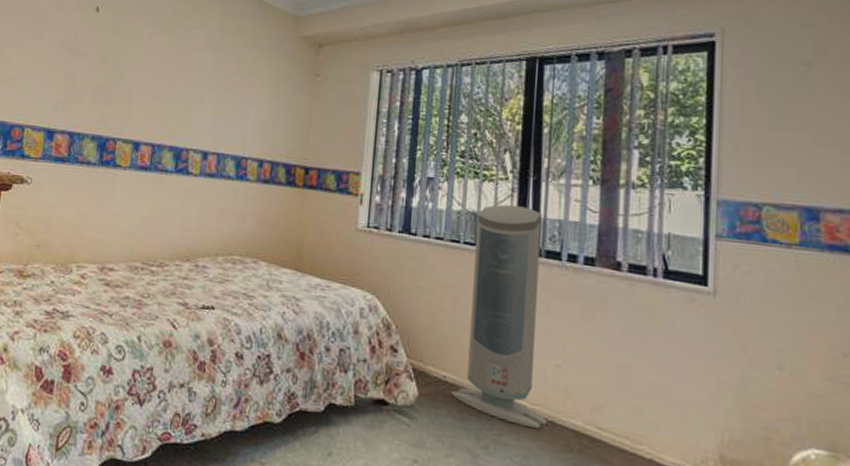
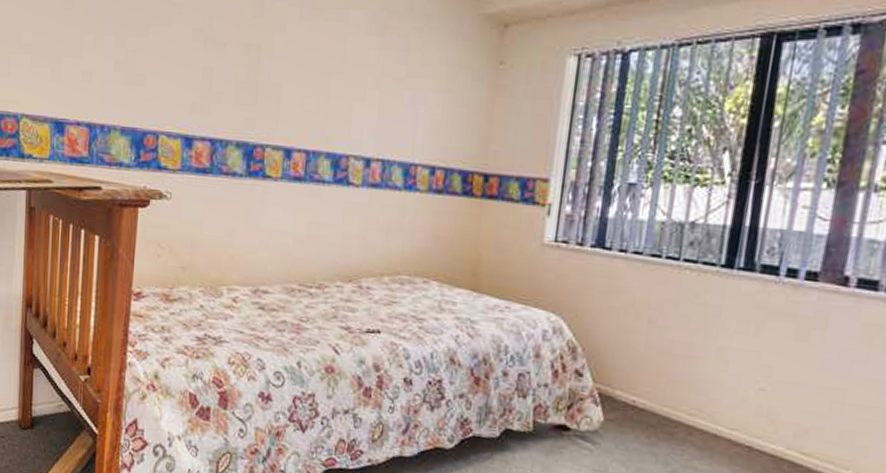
air purifier: present [451,204,548,430] -> none [640,213,762,455]

